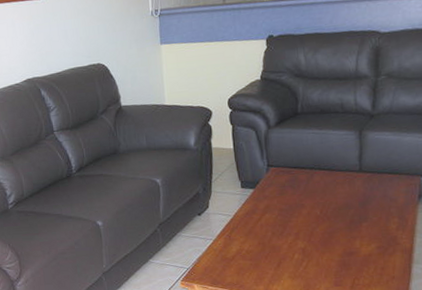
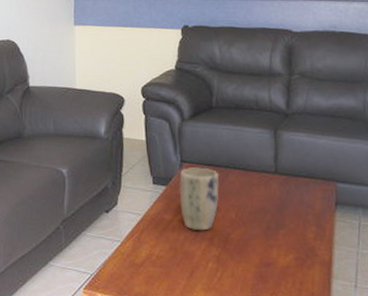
plant pot: none [266,170,305,228] -> present [179,167,220,231]

